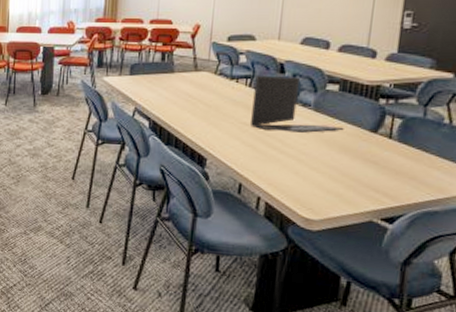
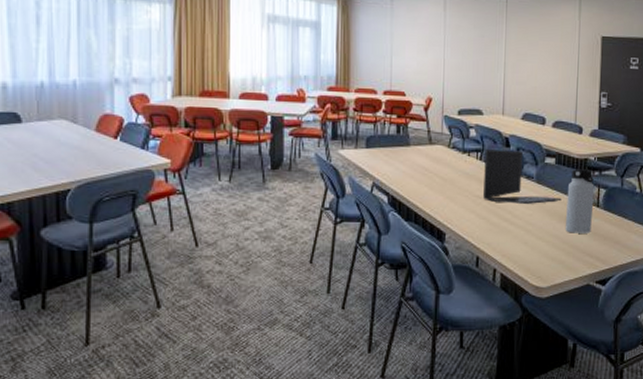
water bottle: none [346,96,388,167] -> present [566,169,595,233]

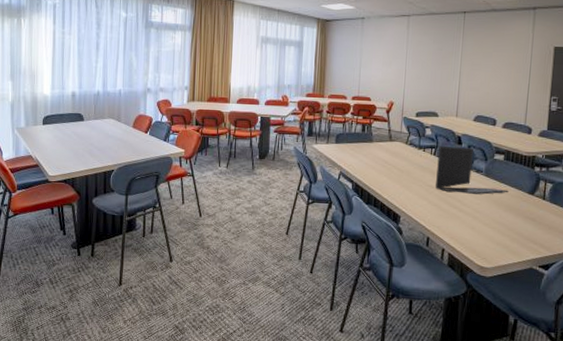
water bottle: present [566,169,595,233] -> none [511,165,541,223]

